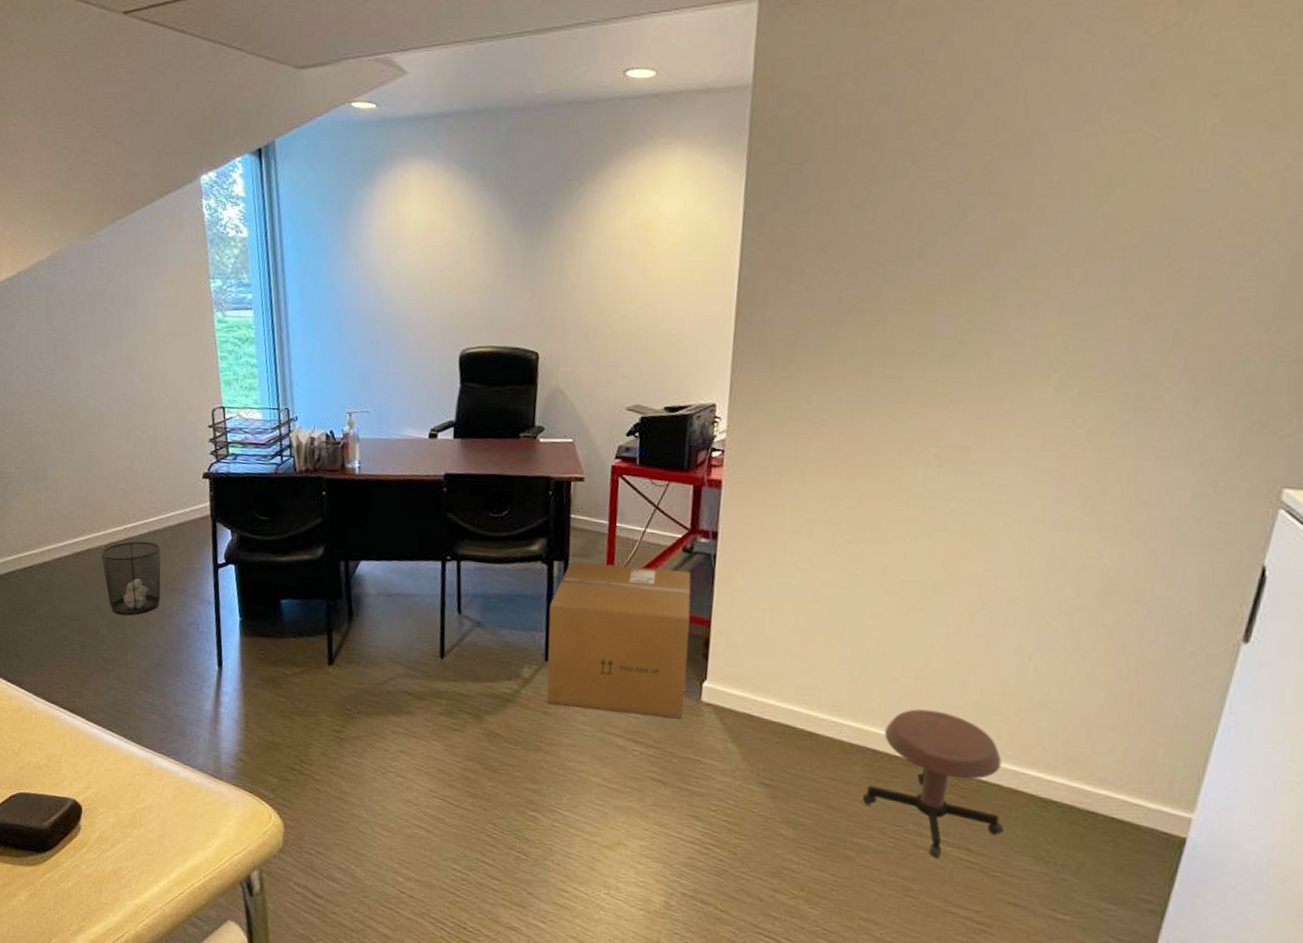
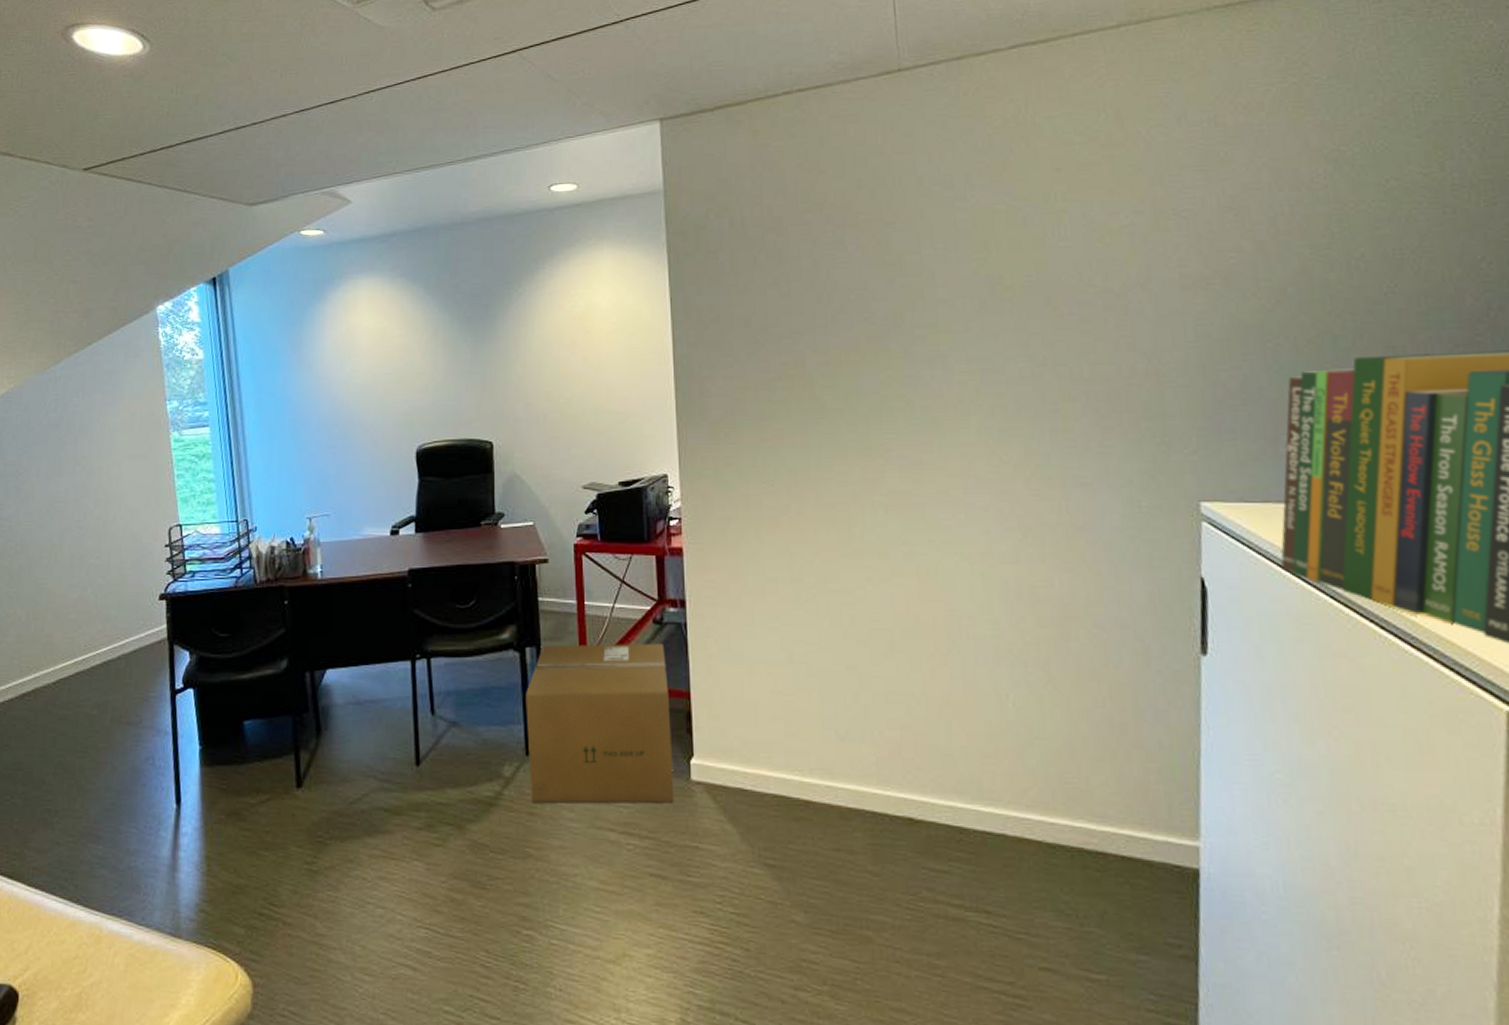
waste bin: present [100,541,161,616] -> none [48,673,114,758]
stool: present [862,709,1005,858] -> none [870,761,1019,926]

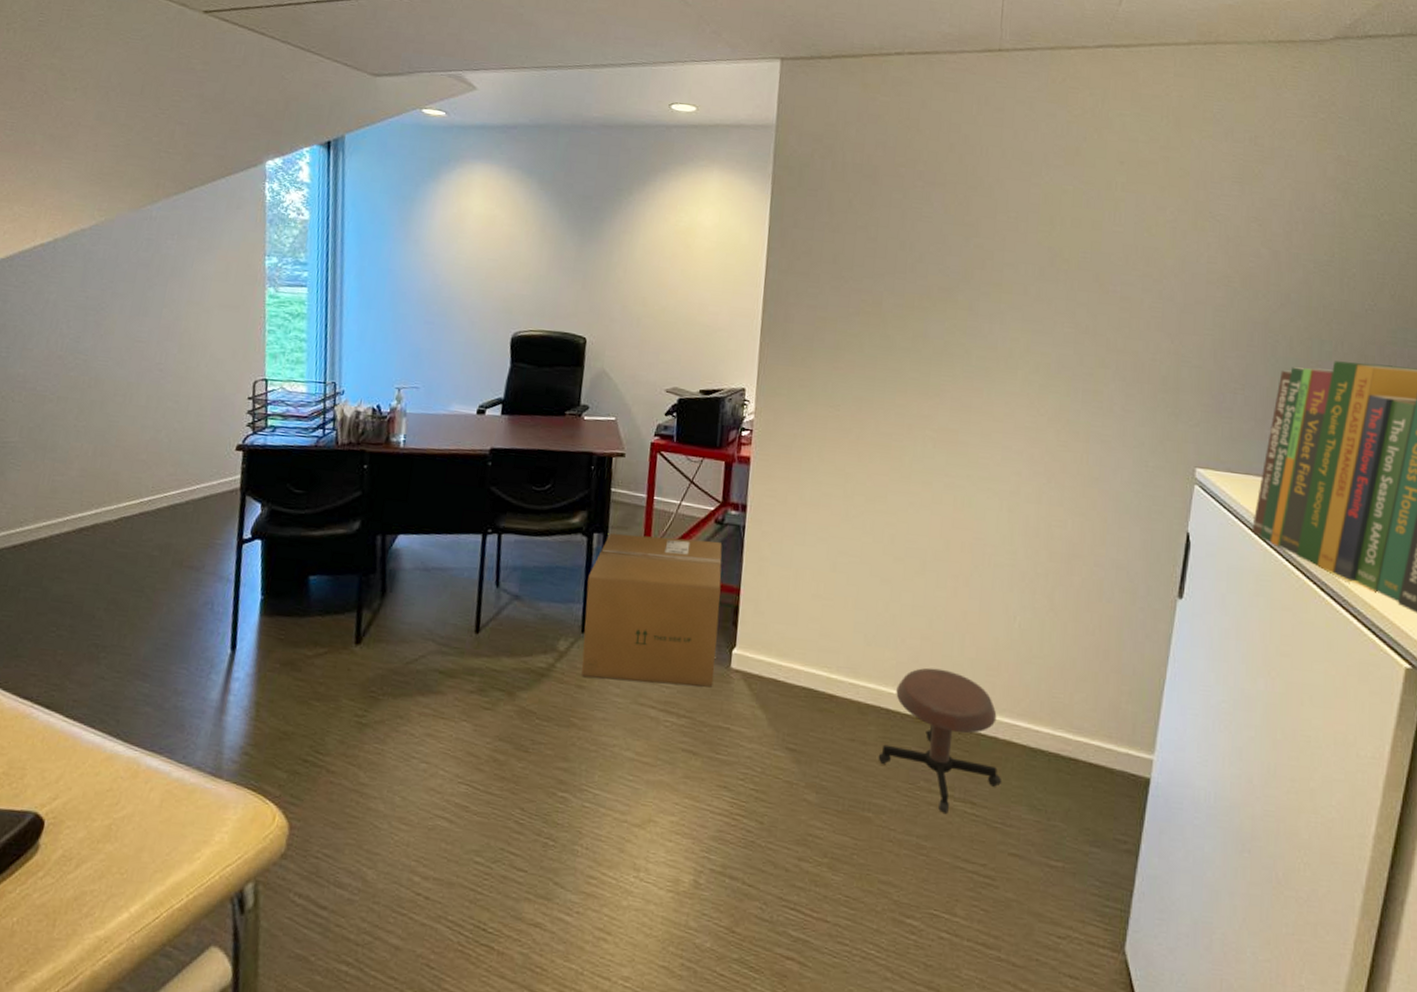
stool: none [870,761,1019,926] -> present [878,667,1002,813]

